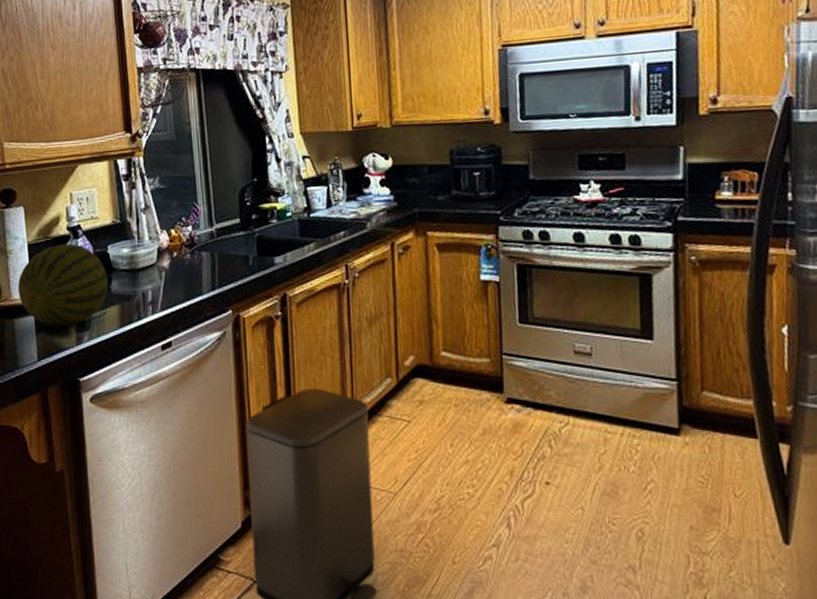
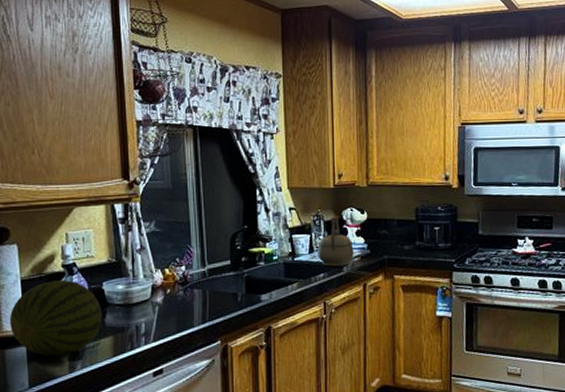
kettle: none [336,161,379,223] -> present [317,214,354,267]

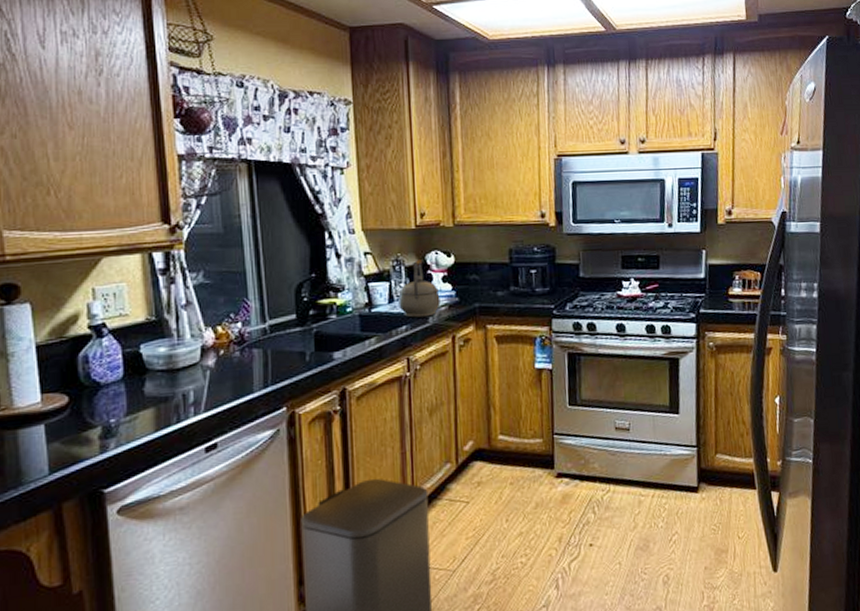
fruit: present [10,280,103,357] -> none [23,344,141,436]

